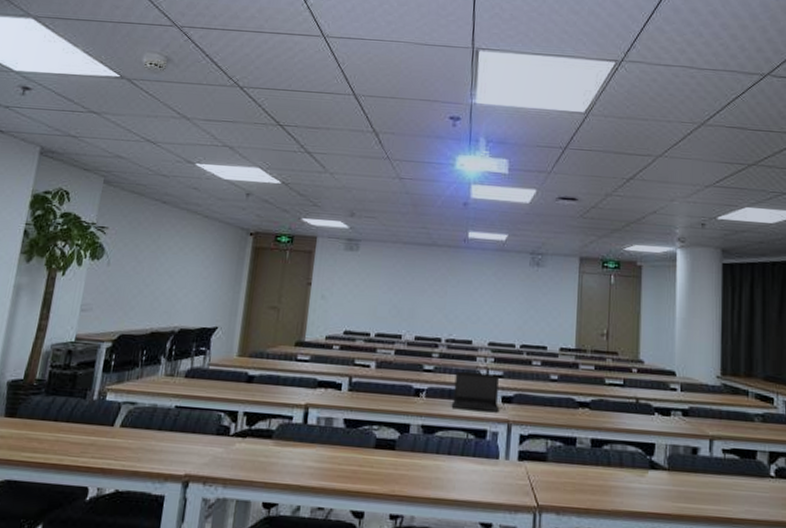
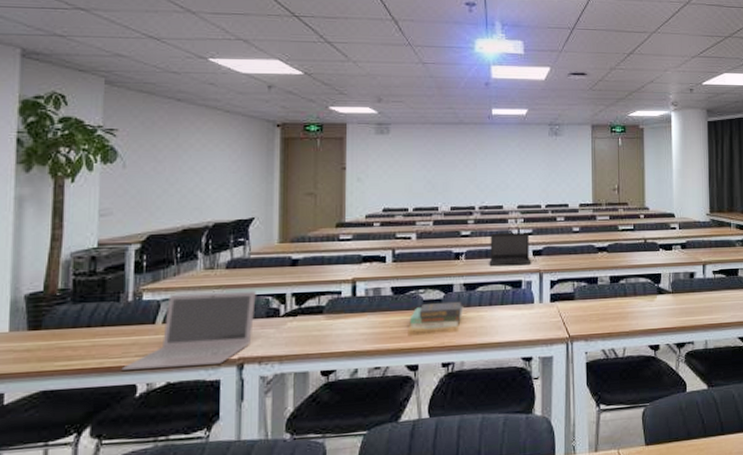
laptop: none [77,398,210,478] -> present [121,290,256,370]
books: none [356,442,420,482] -> present [408,301,464,336]

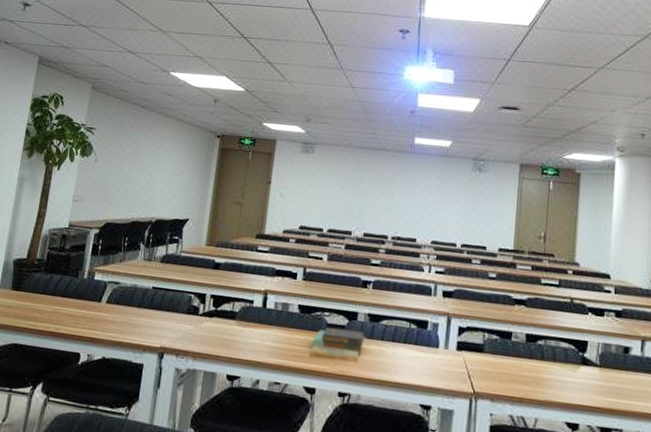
laptop: present [121,290,256,370] -> none [71,278,182,349]
laptop: present [490,232,531,267] -> none [397,265,441,306]

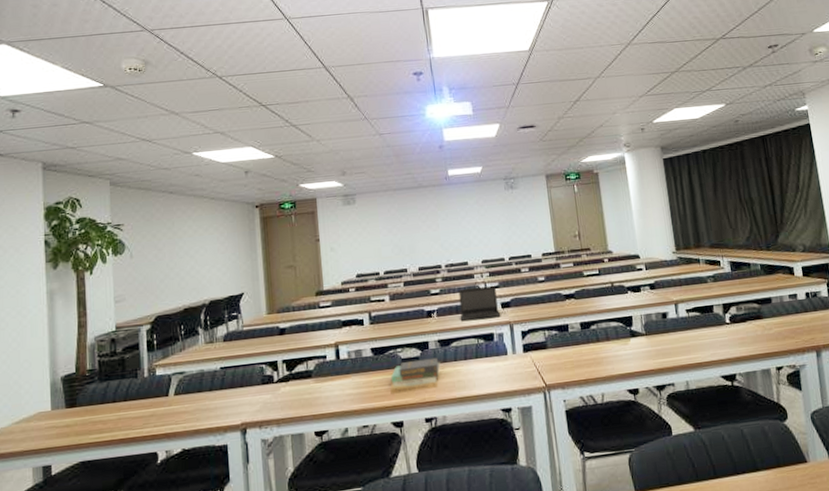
laptop: none [397,265,441,306] -> present [458,285,501,322]

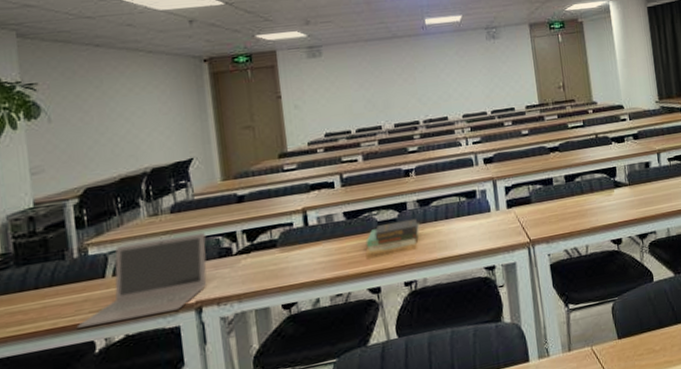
laptop: none [143,360,252,440] -> present [76,232,207,328]
laptop: present [458,285,501,322] -> none [438,140,484,180]

